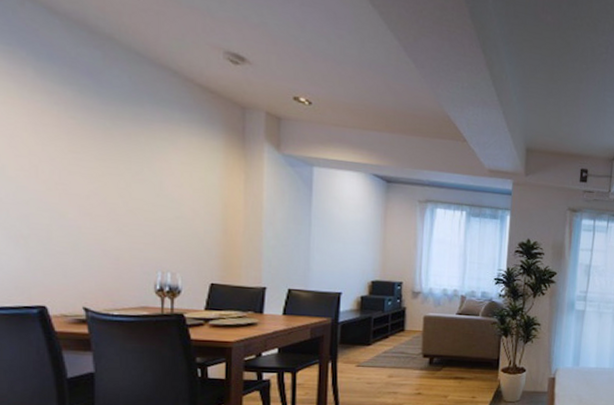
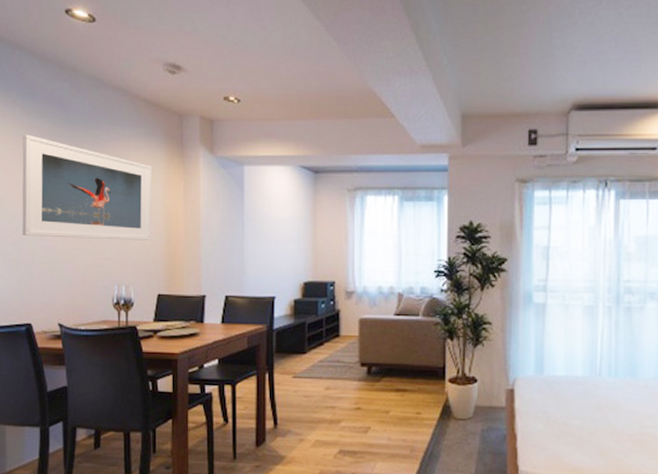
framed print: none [34,99,208,229] -> present [22,134,153,240]

